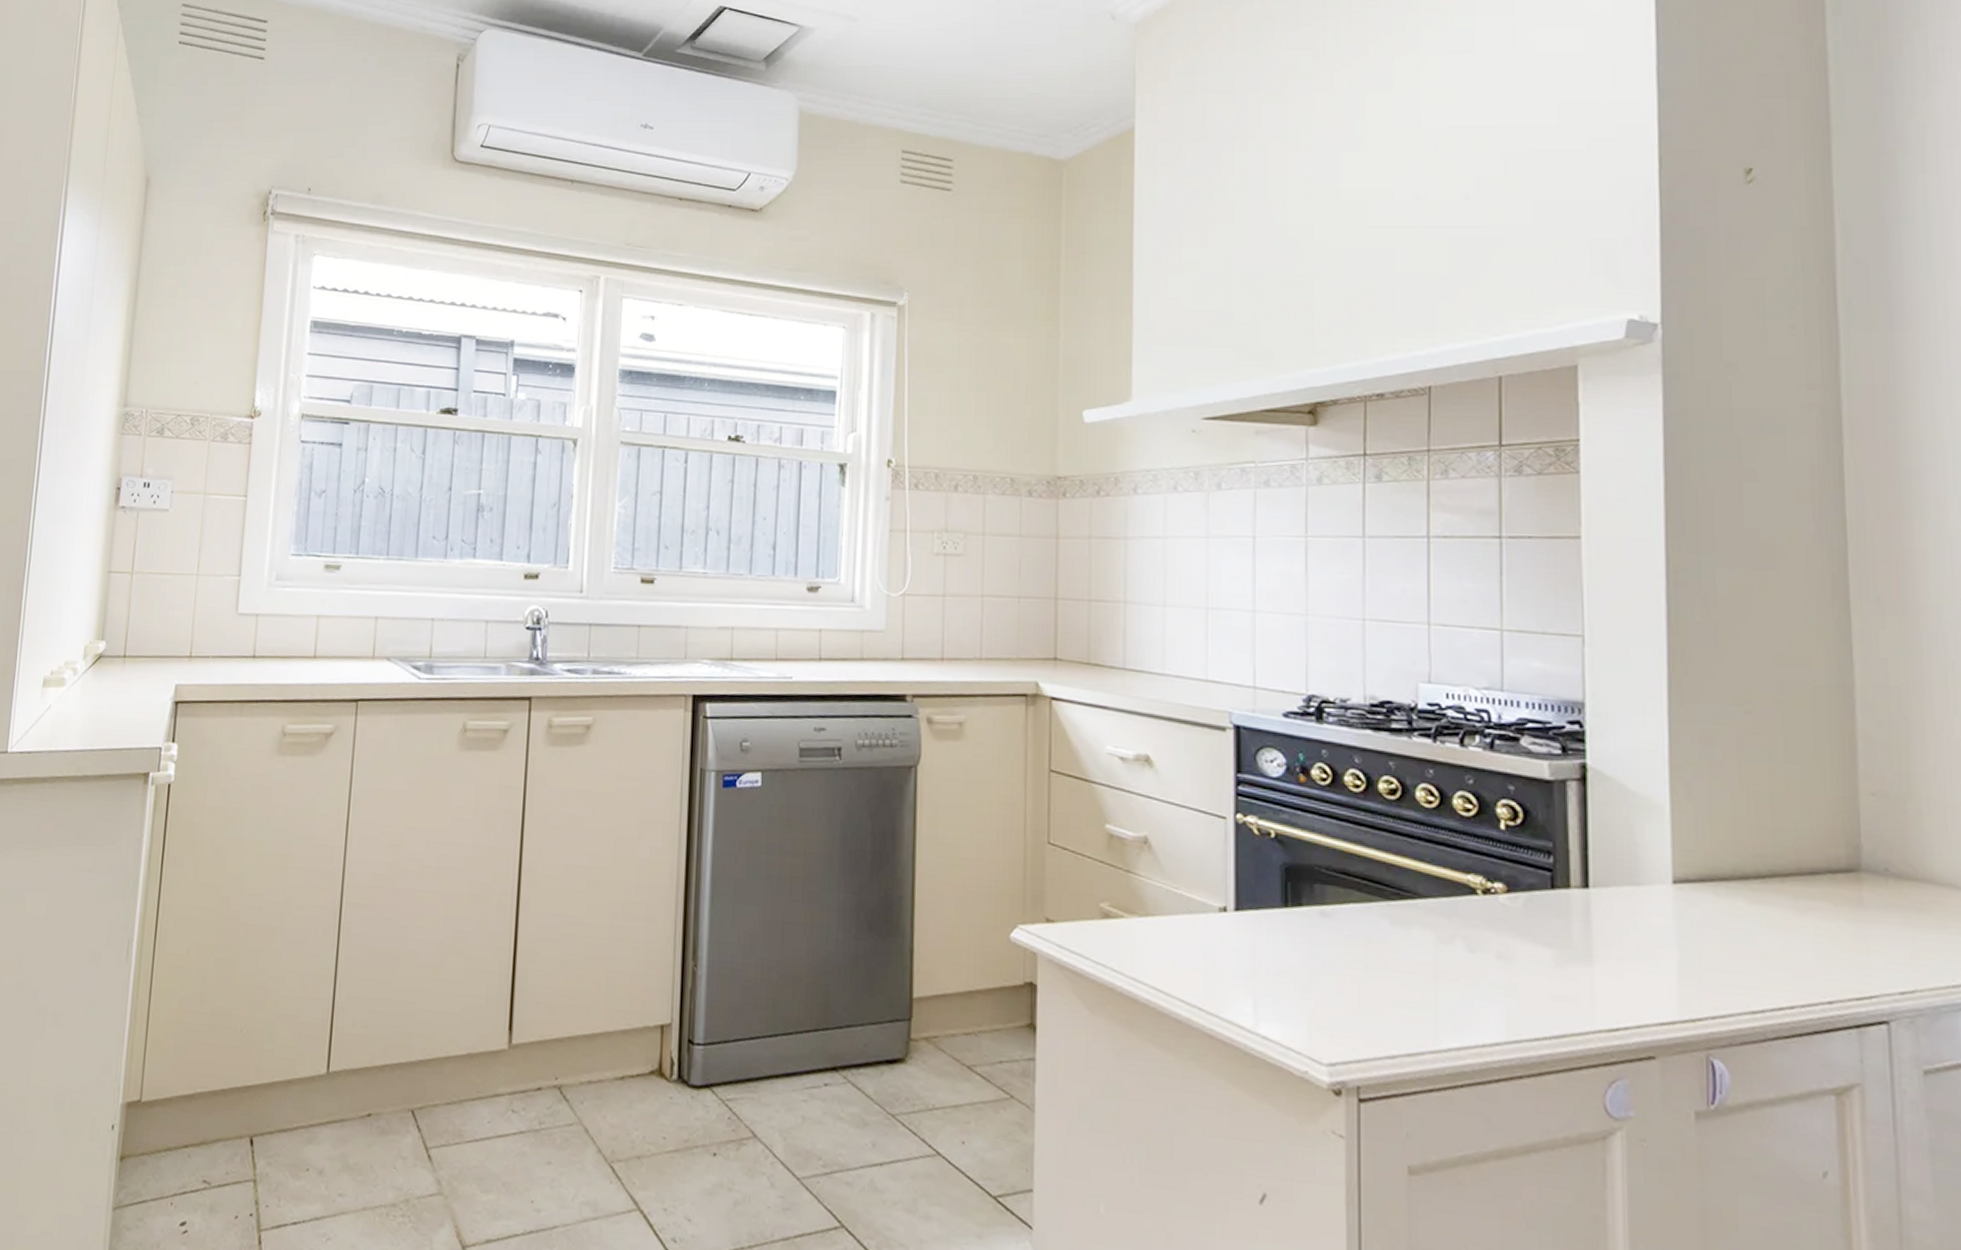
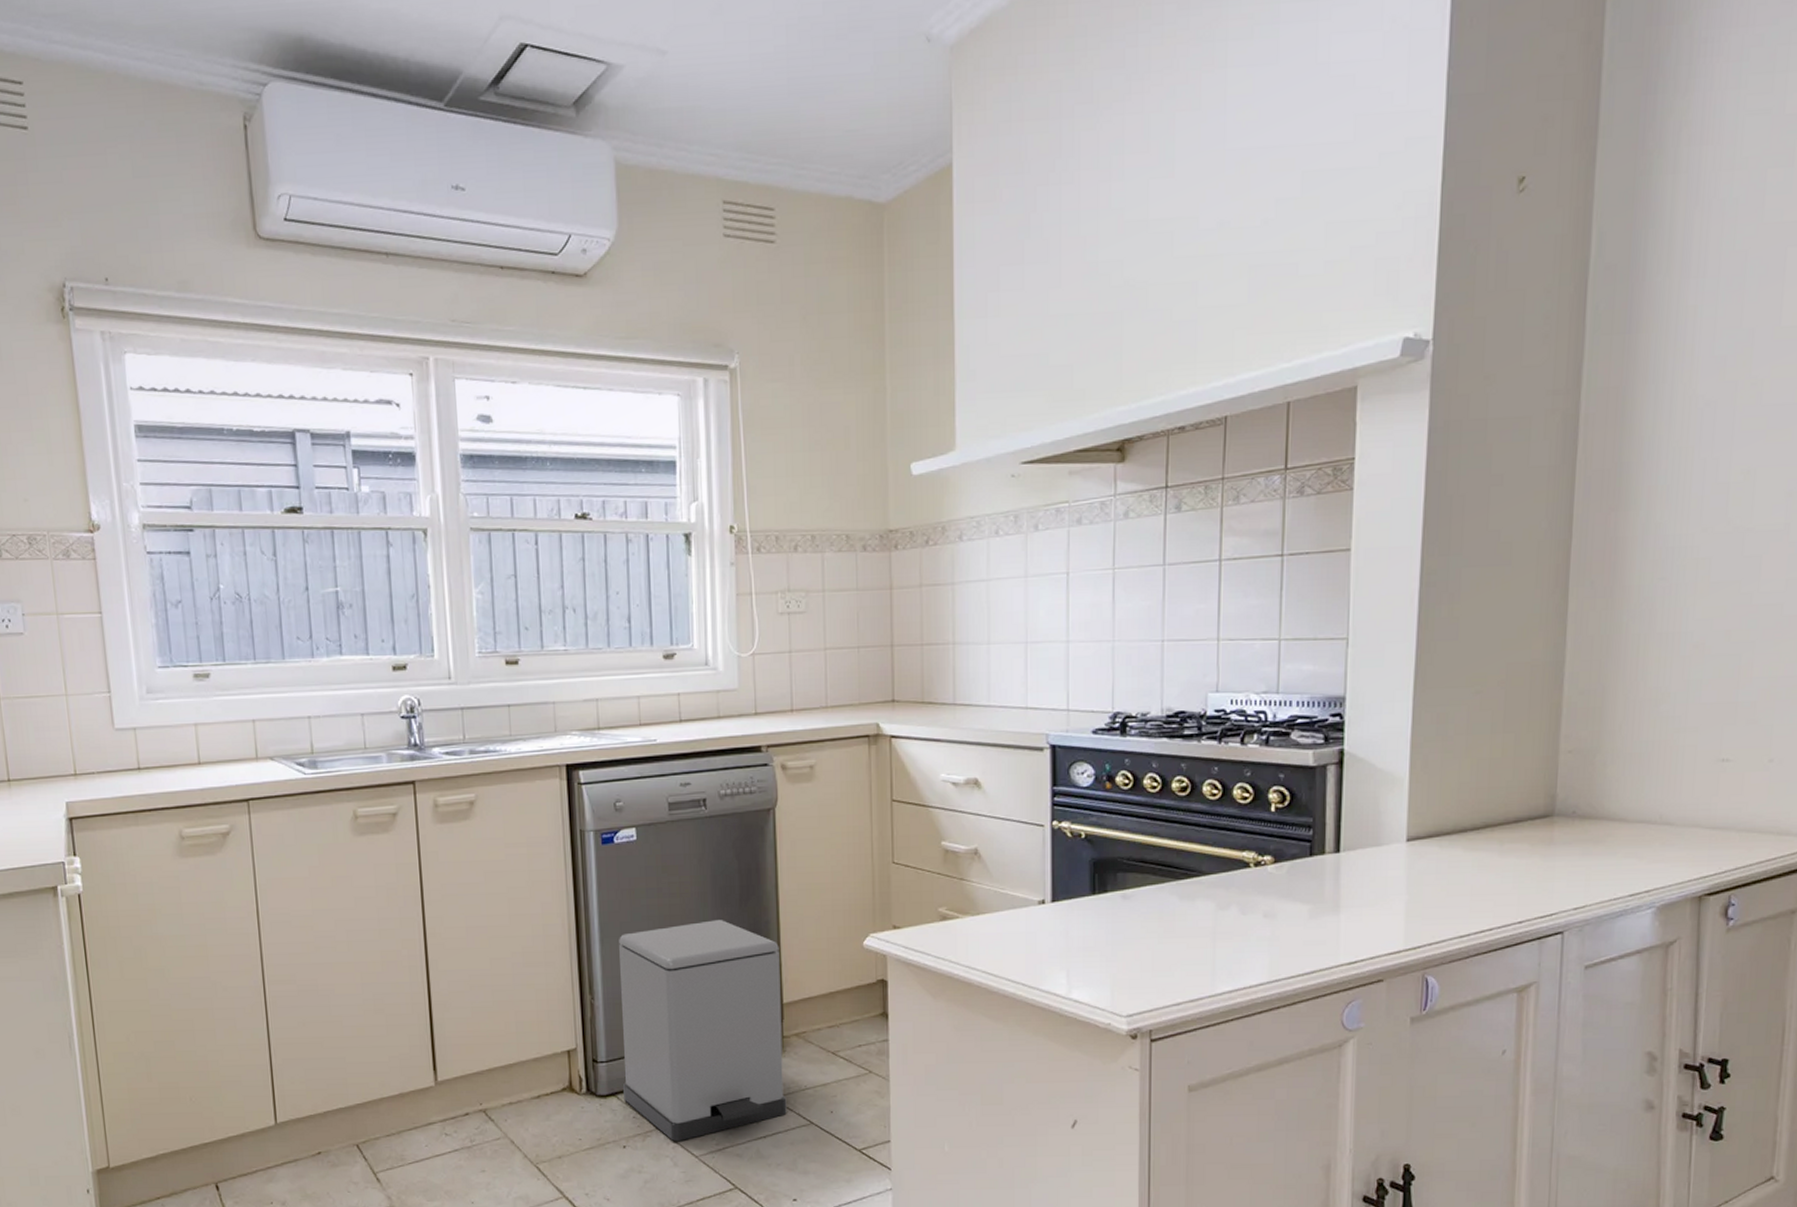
trash can: none [720,888,912,1156] -> present [619,920,787,1141]

